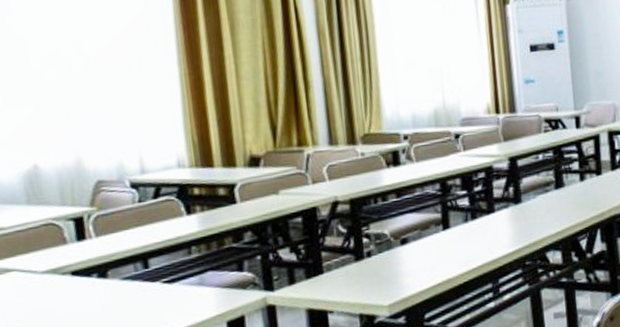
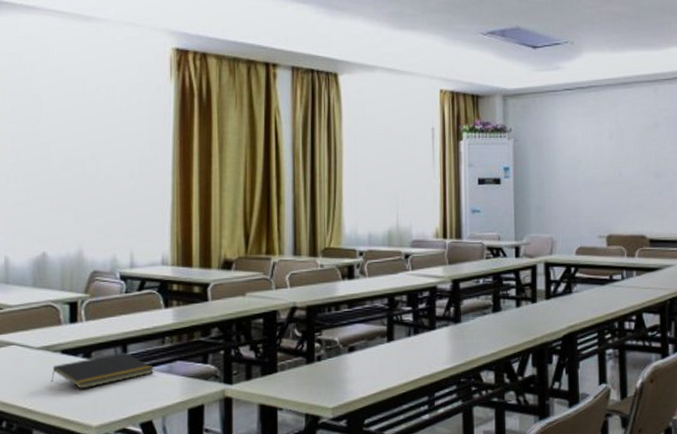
notepad: none [63,267,183,313] -> present [51,351,154,389]

